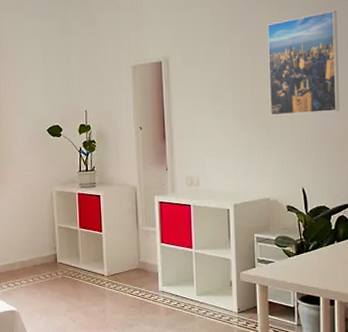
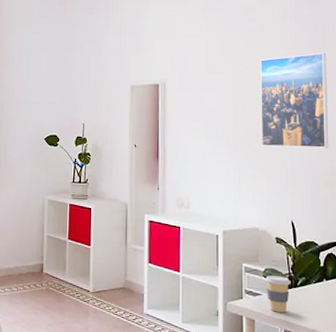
coffee cup: none [276,242,303,277] -> present [264,275,291,313]

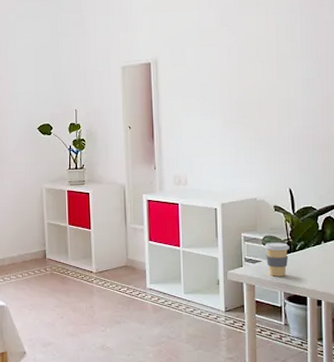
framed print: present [260,52,329,148] -> none [254,14,327,117]

